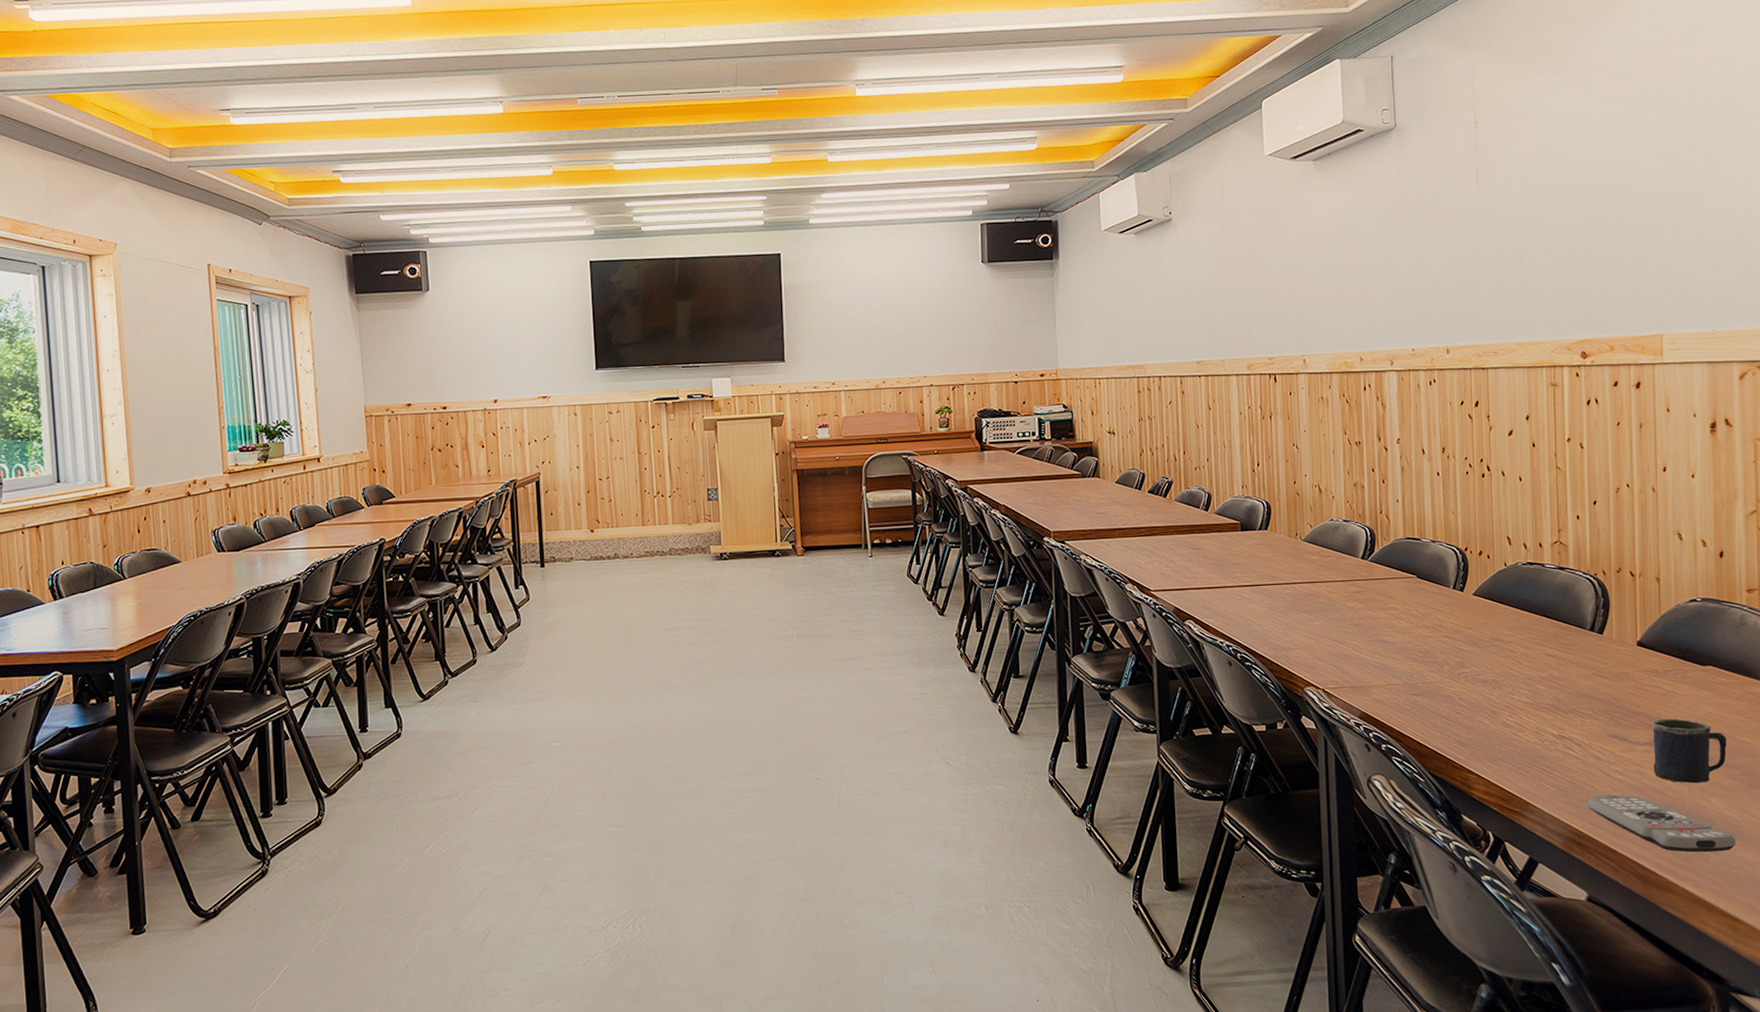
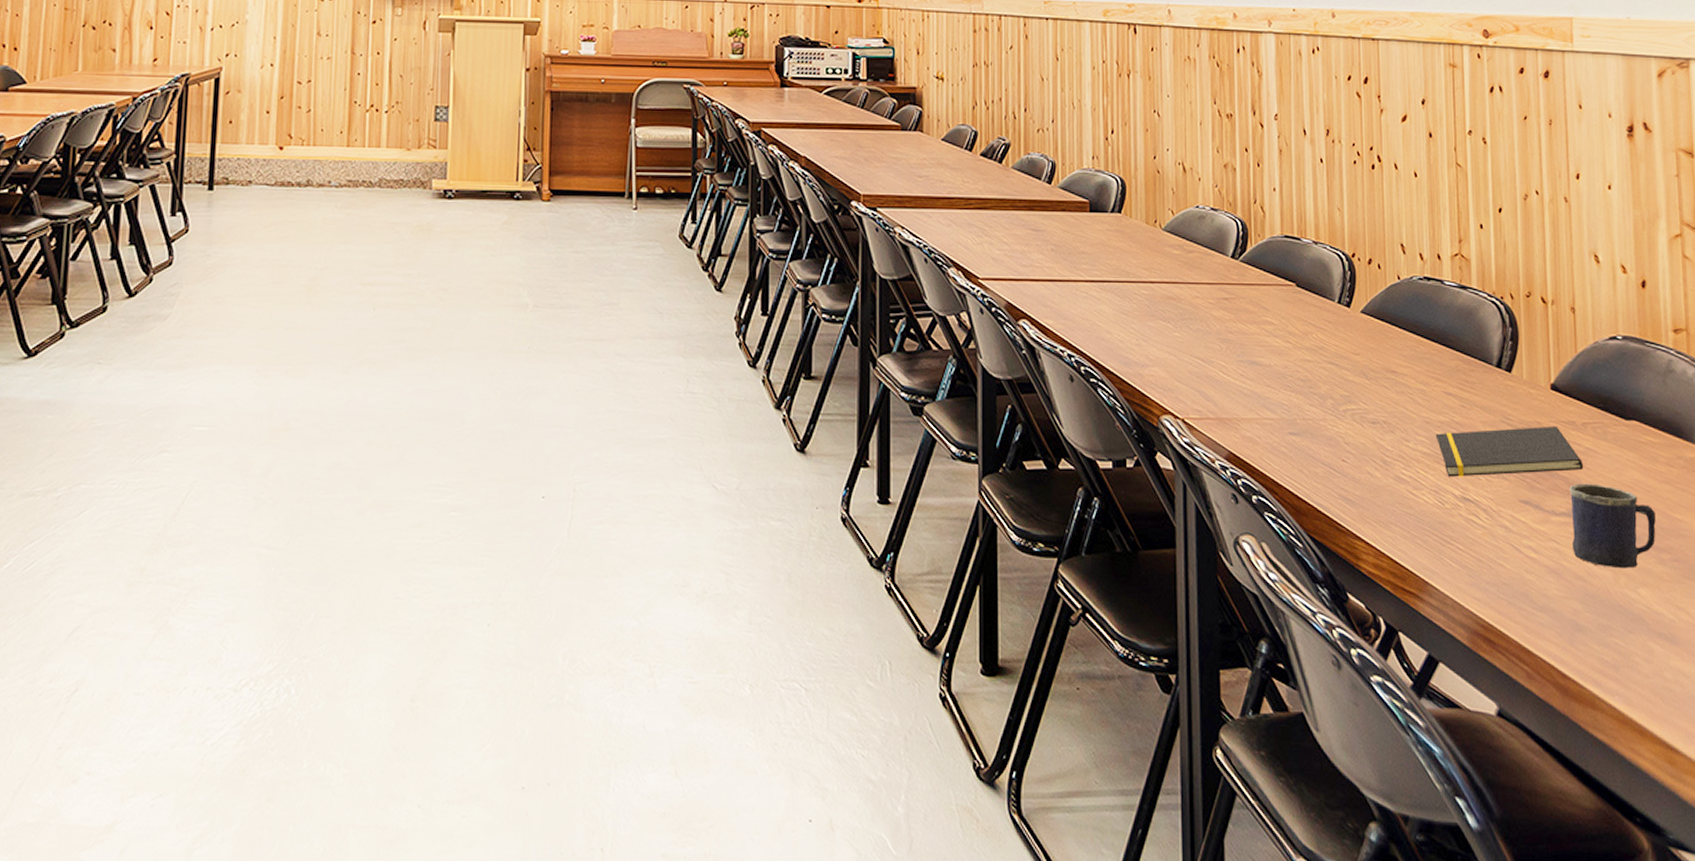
notepad: none [1536,674,1665,721] -> present [1435,425,1584,477]
remote control: present [1587,794,1736,853] -> none [1496,576,1670,659]

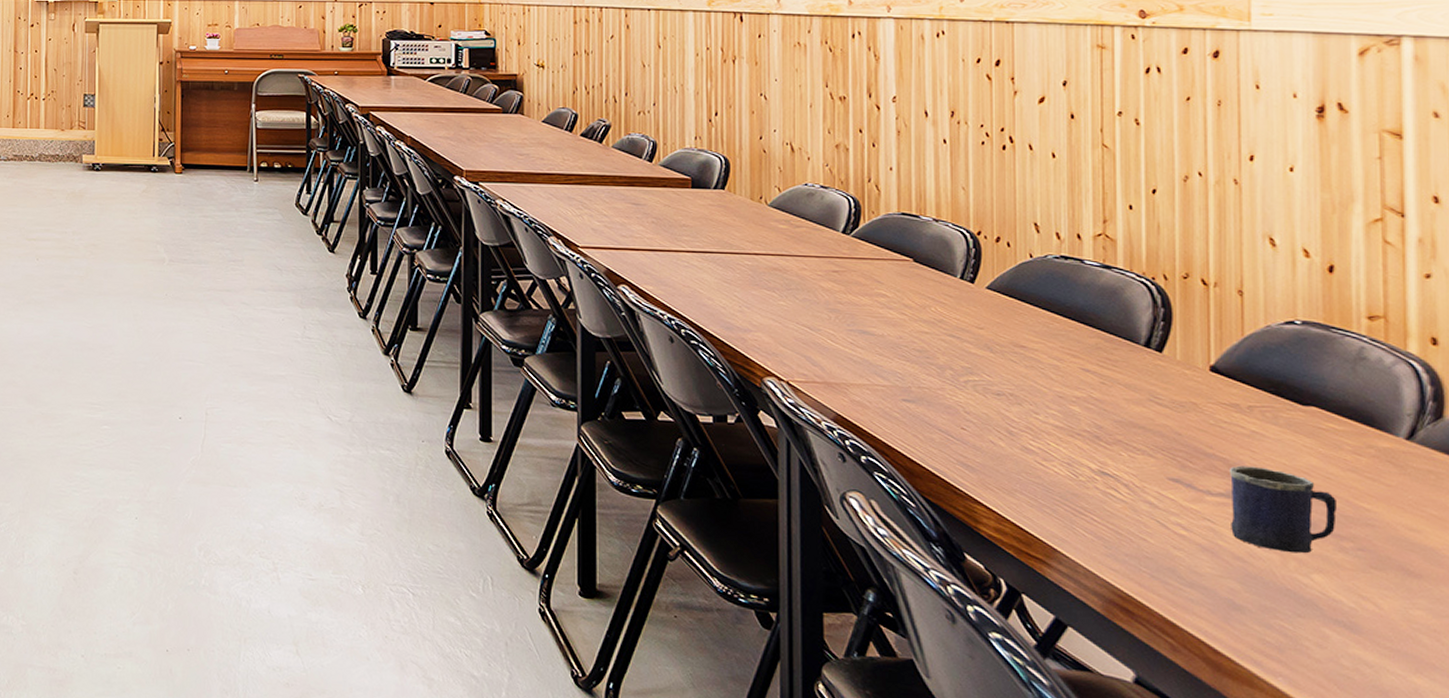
notepad: present [1435,425,1584,477] -> none [1069,407,1248,453]

